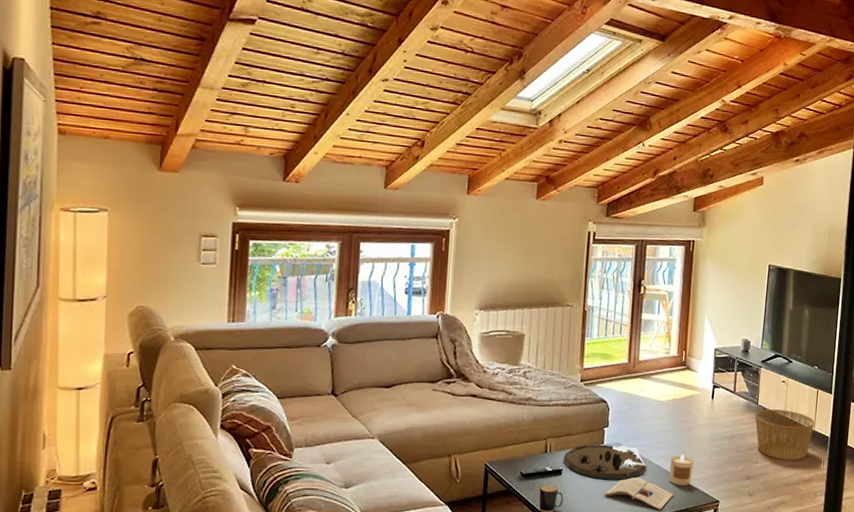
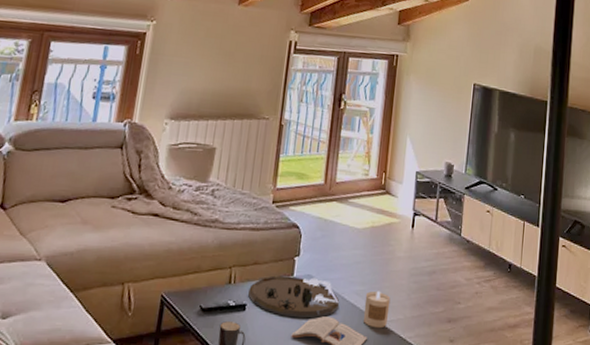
basket: present [755,409,816,460] -> none [457,242,522,302]

